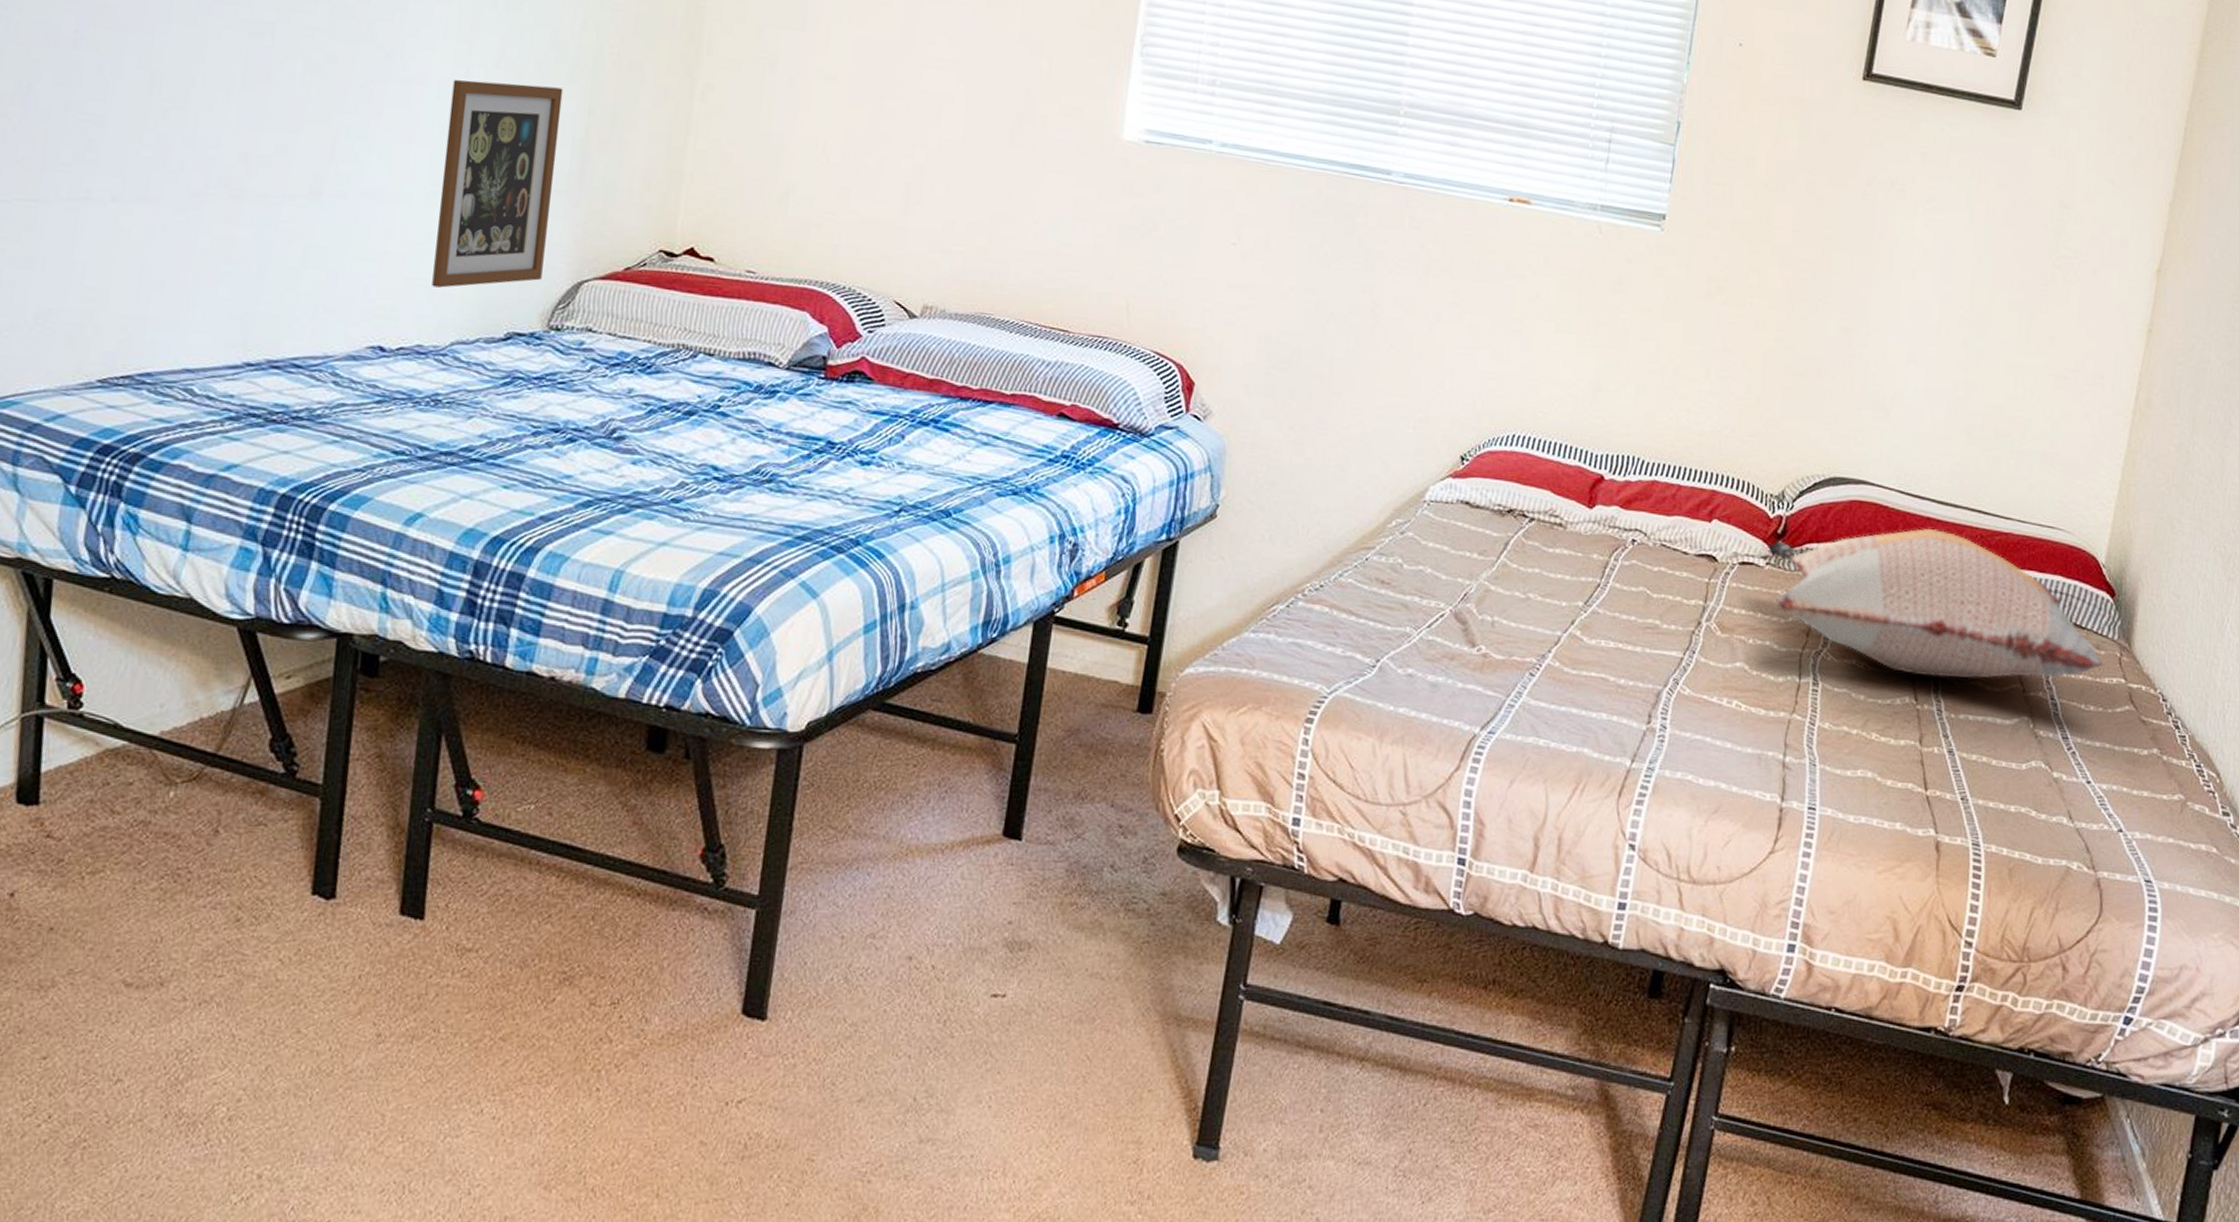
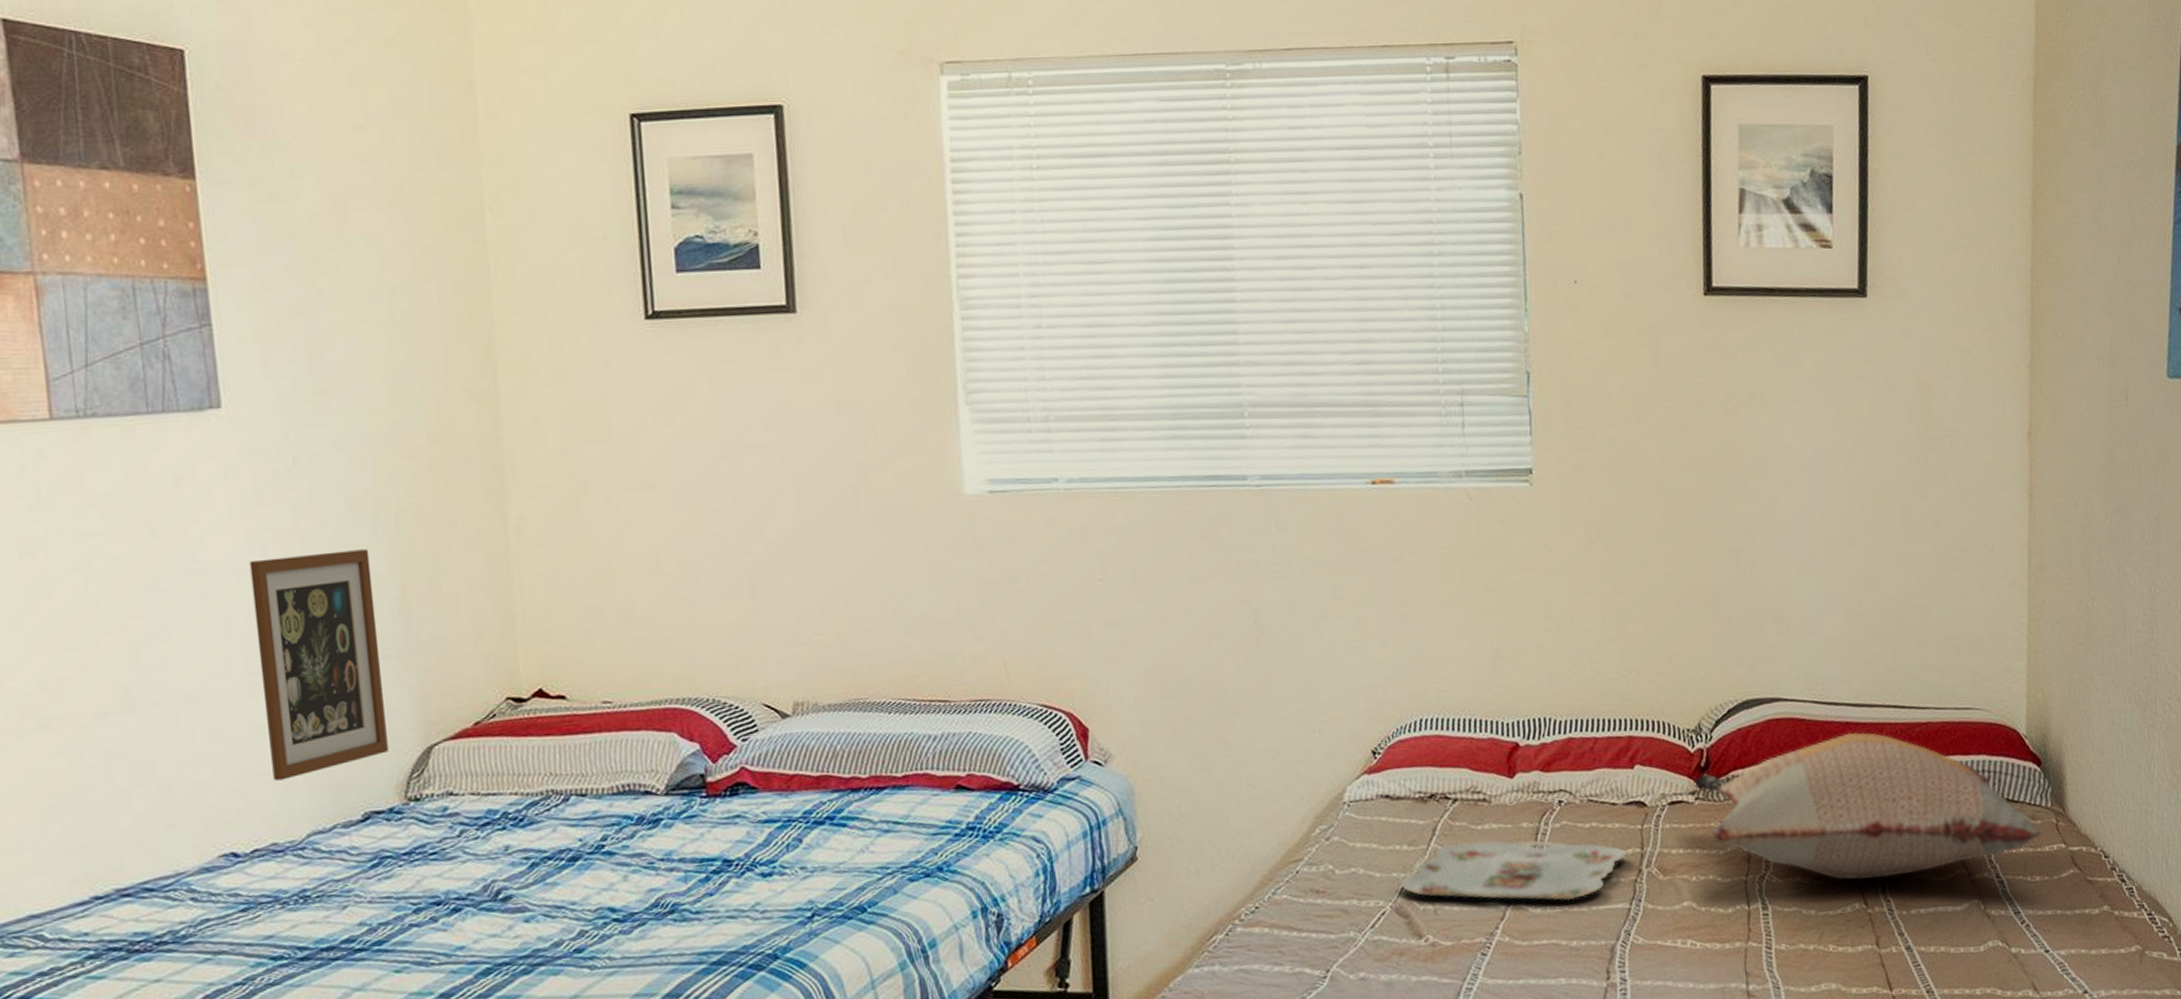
serving tray: none [1463,561,1690,639] -> present [1400,839,1627,901]

